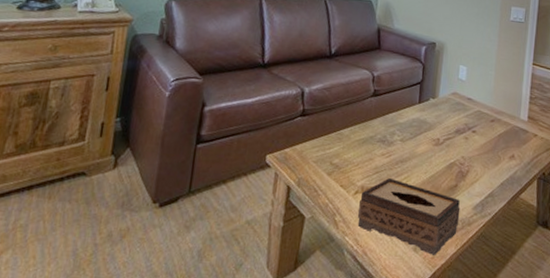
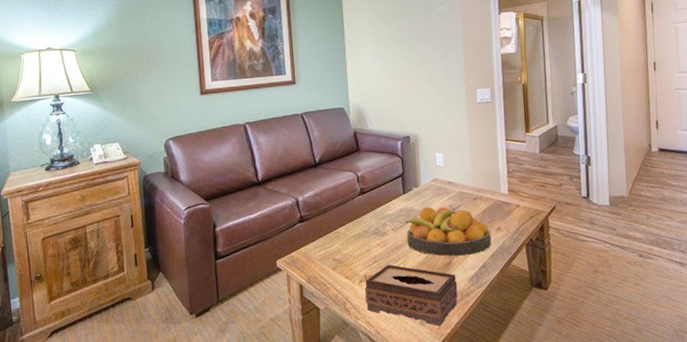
fruit bowl: none [414,121,504,181] -> present [405,206,492,257]

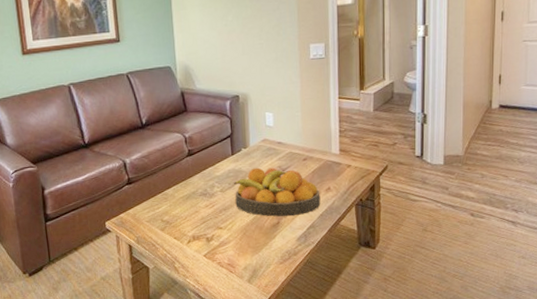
tissue box: present [365,265,458,326] -> none [193,225,286,284]

